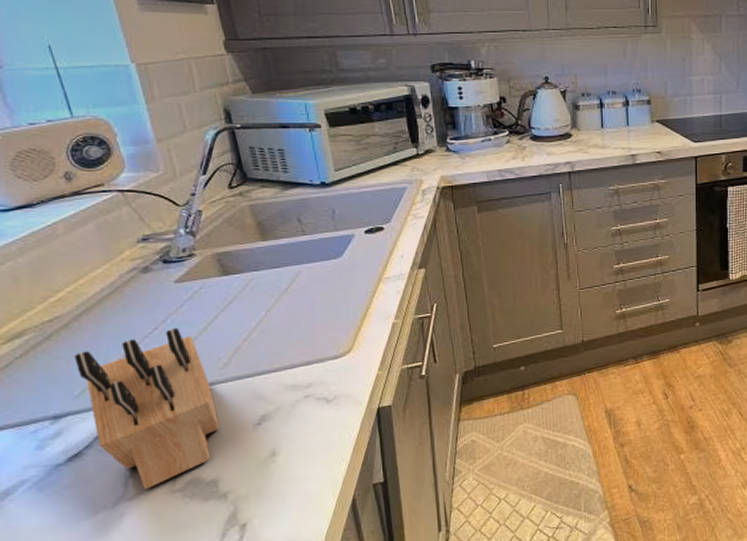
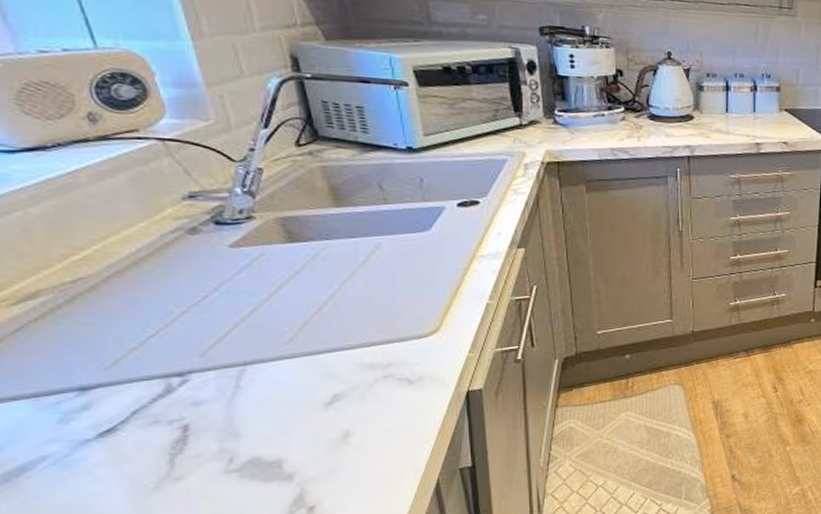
knife block: present [74,328,220,489] -> none [104,297,284,468]

